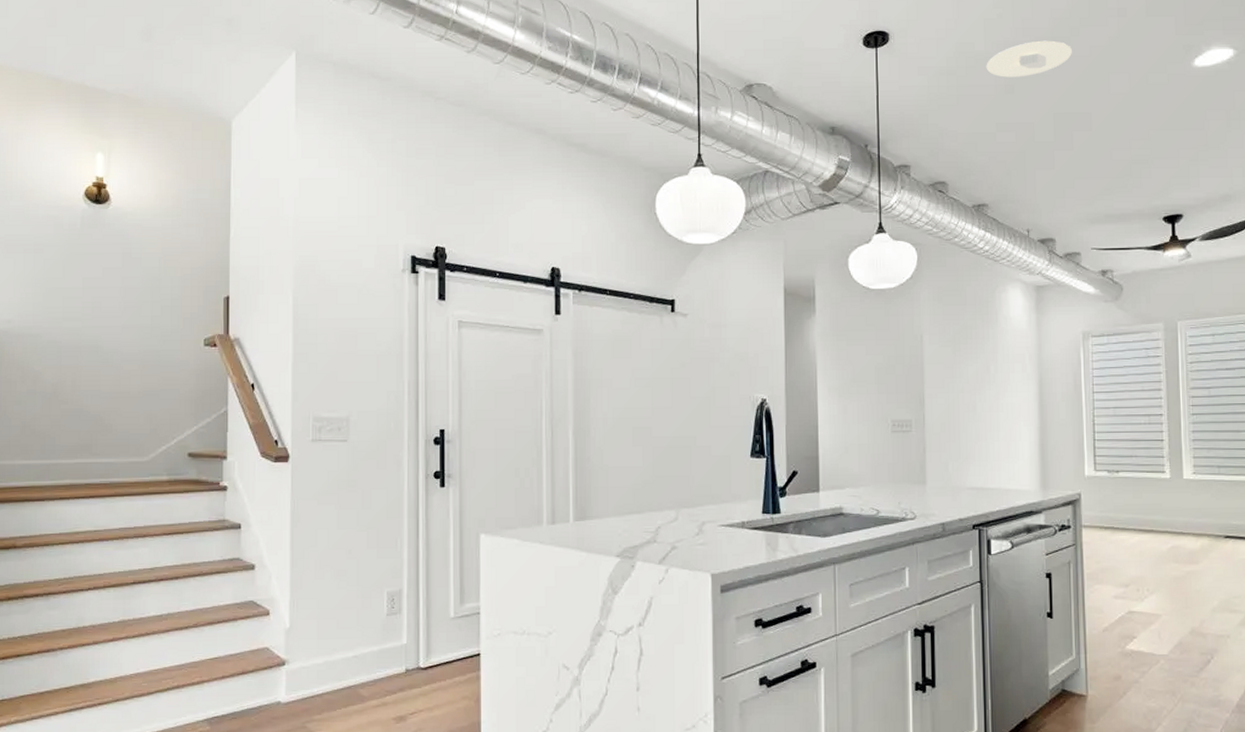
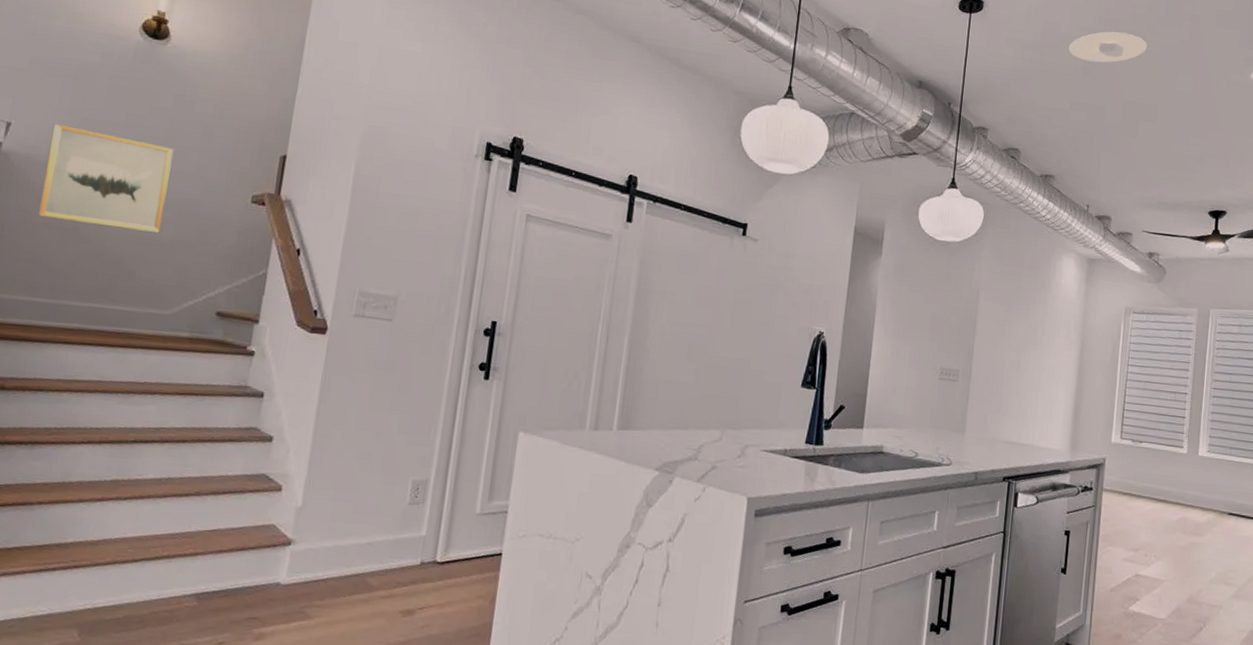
wall art: none [20,297,129,386] -> present [37,124,174,233]

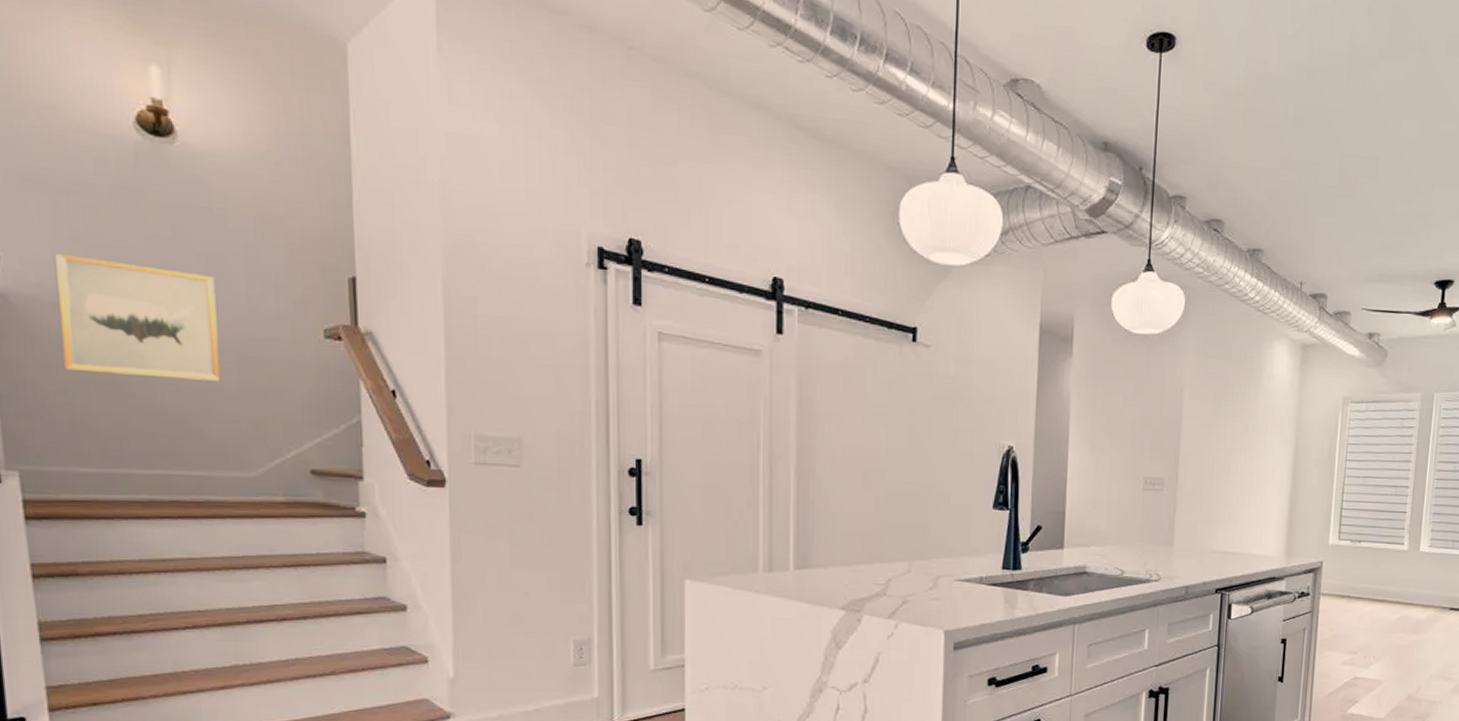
recessed light: present [1068,31,1147,63] -> none [1276,68,1367,109]

